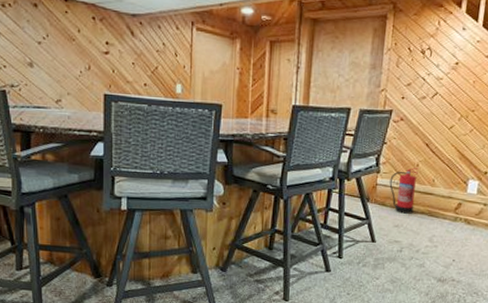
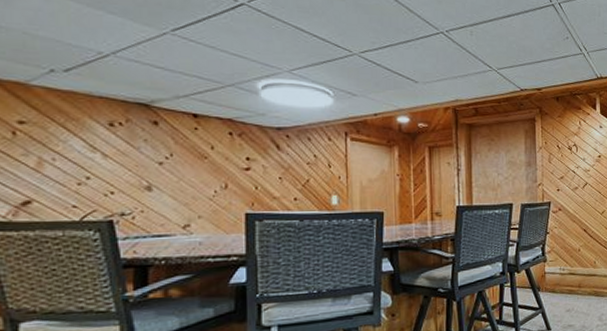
fire extinguisher: present [389,167,419,214] -> none [556,251,582,298]

